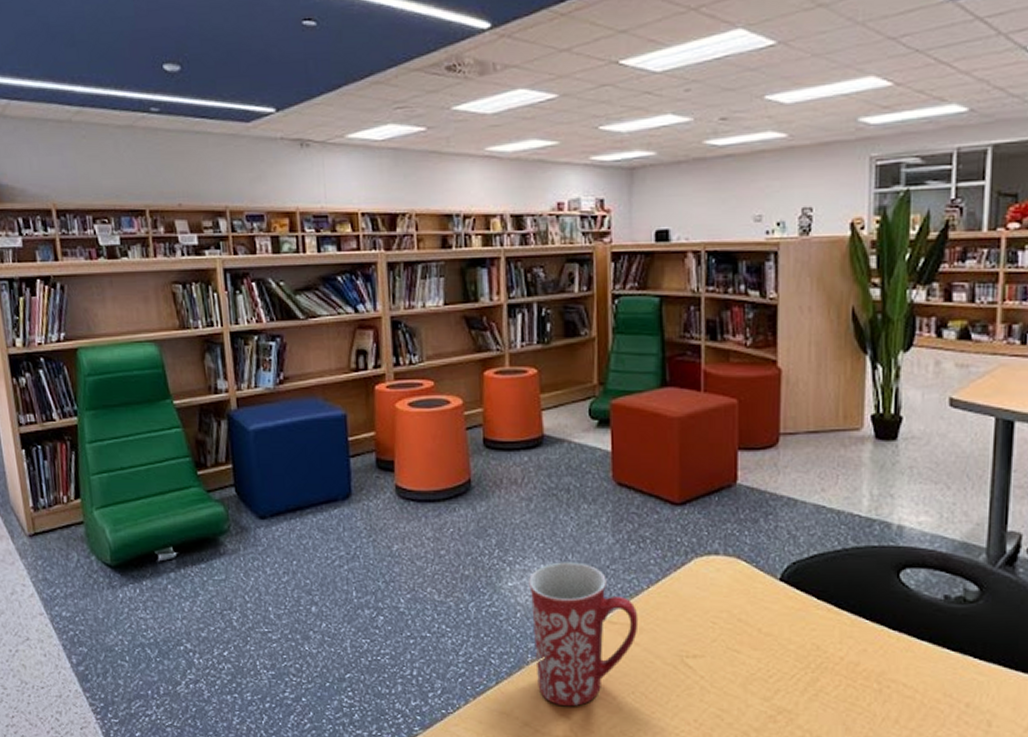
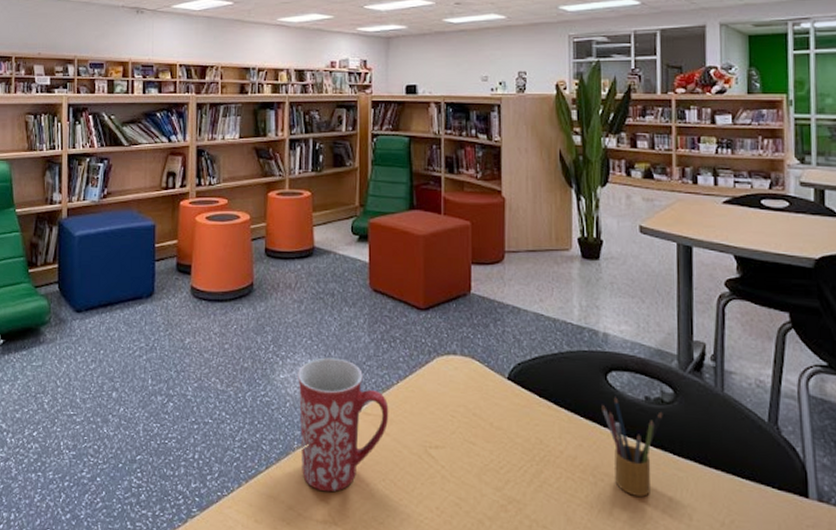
pencil box: none [891,595,965,703] -> present [601,396,663,497]

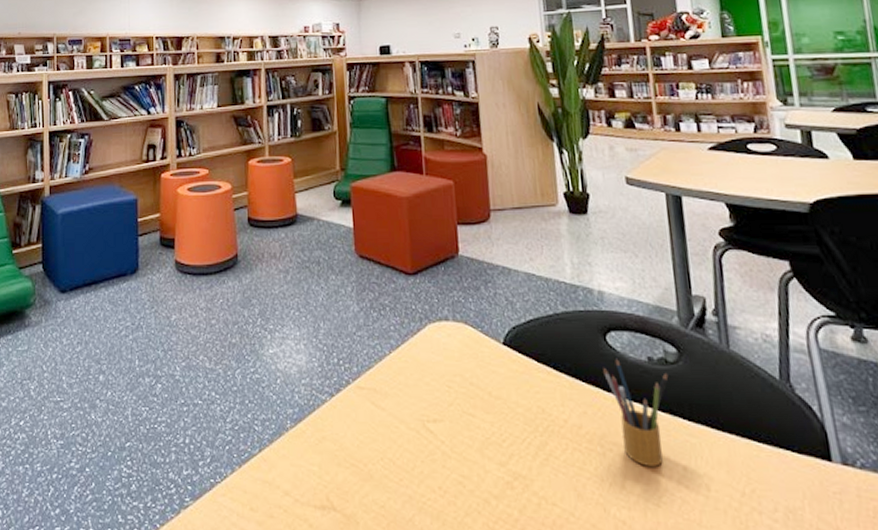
mug: present [298,357,389,492] -> none [287,329,384,475]

